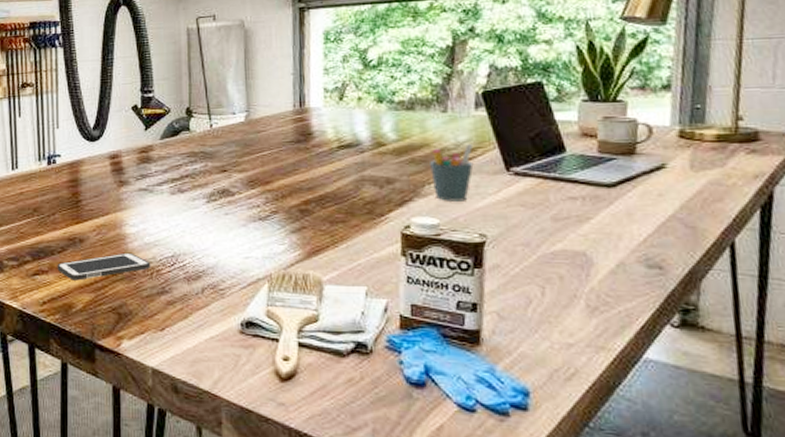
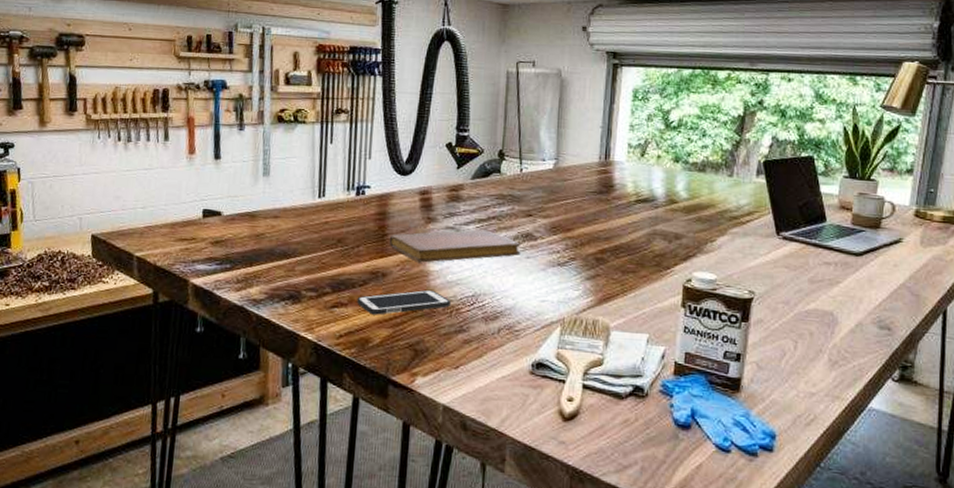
notebook: none [83,189,219,226] -> present [389,229,521,263]
pen holder: present [430,144,474,201] -> none [714,208,751,260]

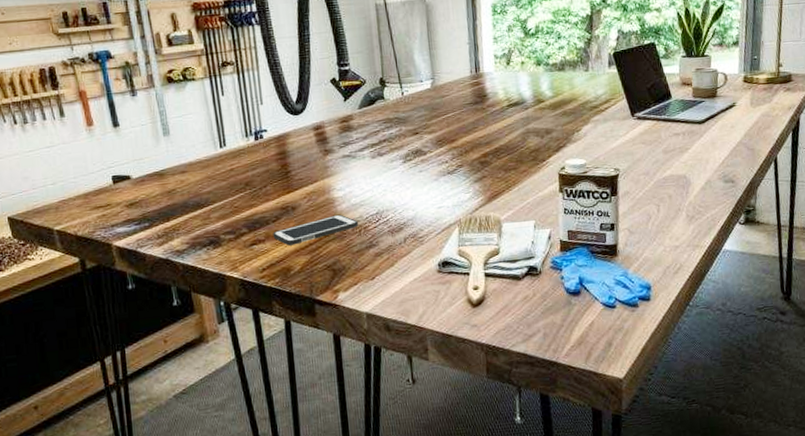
notebook: present [389,229,521,263] -> none [292,152,414,192]

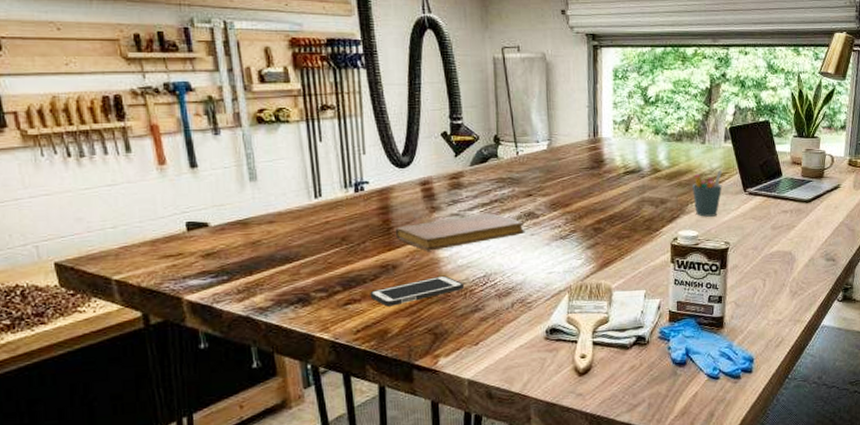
notebook: none [292,152,414,192] -> present [395,213,525,251]
pen holder: none [577,96,609,145] -> present [692,170,722,217]

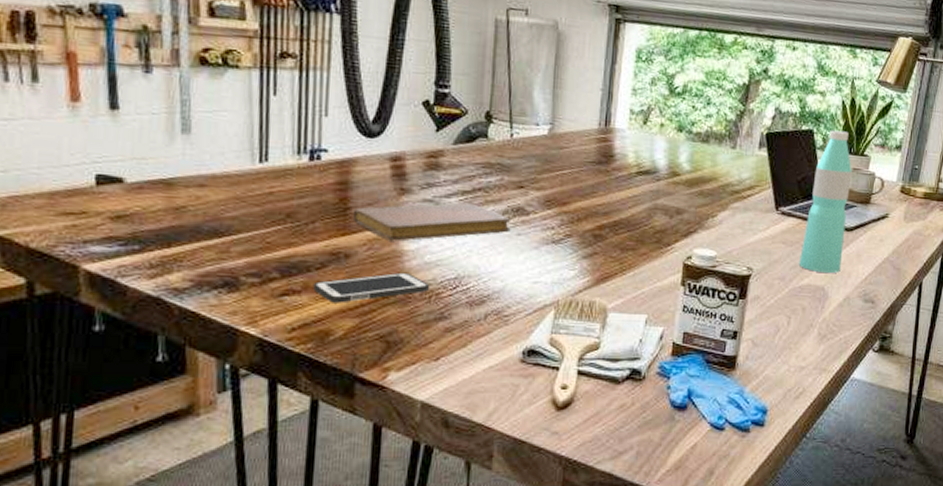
pen holder: present [692,170,722,217] -> none [715,182,752,236]
water bottle: none [768,119,806,240] -> present [799,130,852,273]

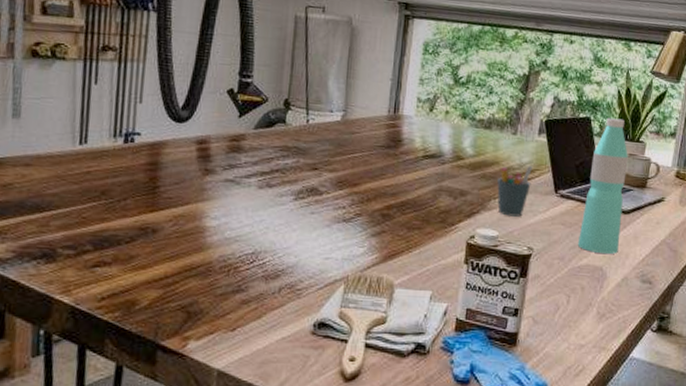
cell phone: present [313,272,429,303] -> none [122,246,228,275]
notebook: present [352,202,511,241] -> none [161,182,306,218]
pen holder: none [715,182,752,236] -> present [497,166,532,217]

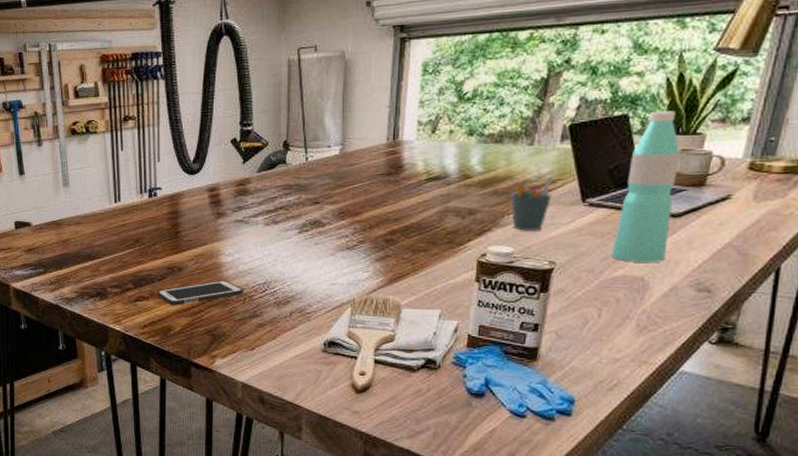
cell phone: none [122,246,228,275] -> present [157,280,243,306]

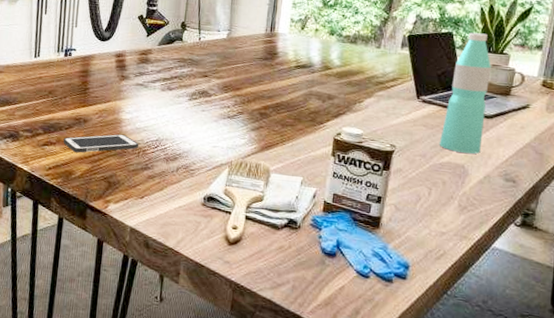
pen holder: present [511,176,553,231] -> none [362,75,395,118]

